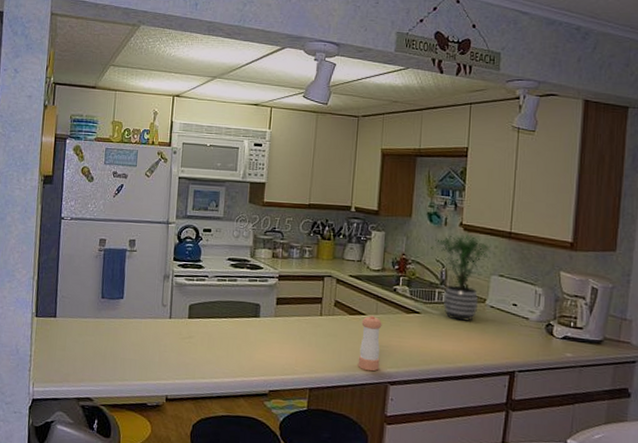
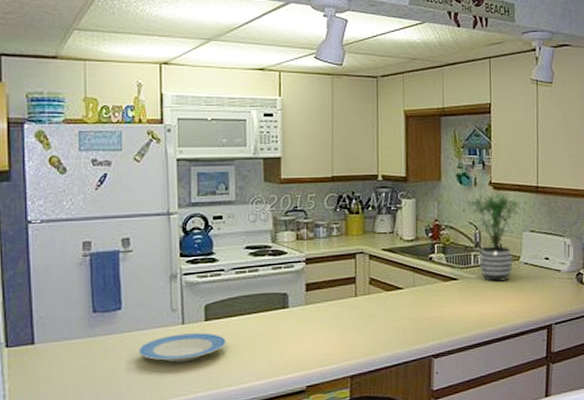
plate: none [133,326,204,352] -> present [138,333,226,363]
pepper shaker: present [357,315,382,372] -> none [399,288,422,348]

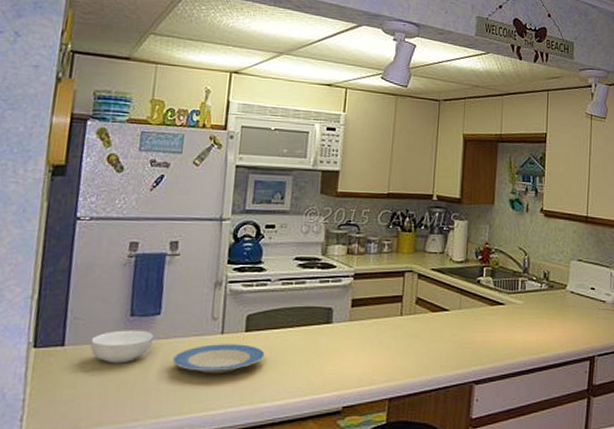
cereal bowl: none [59,325,117,358] -> present [90,330,153,364]
potted plant: present [462,192,526,282] -> none [512,219,574,309]

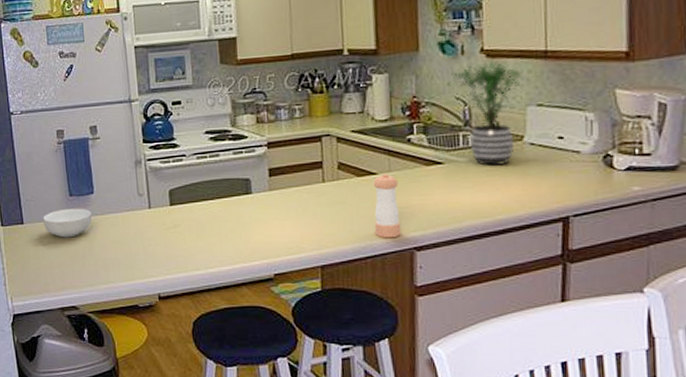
plate: present [172,344,265,374] -> none [111,217,192,245]
pepper shaker: none [441,310,466,372] -> present [373,173,401,238]
potted plant: none [512,219,574,309] -> present [446,60,530,166]

